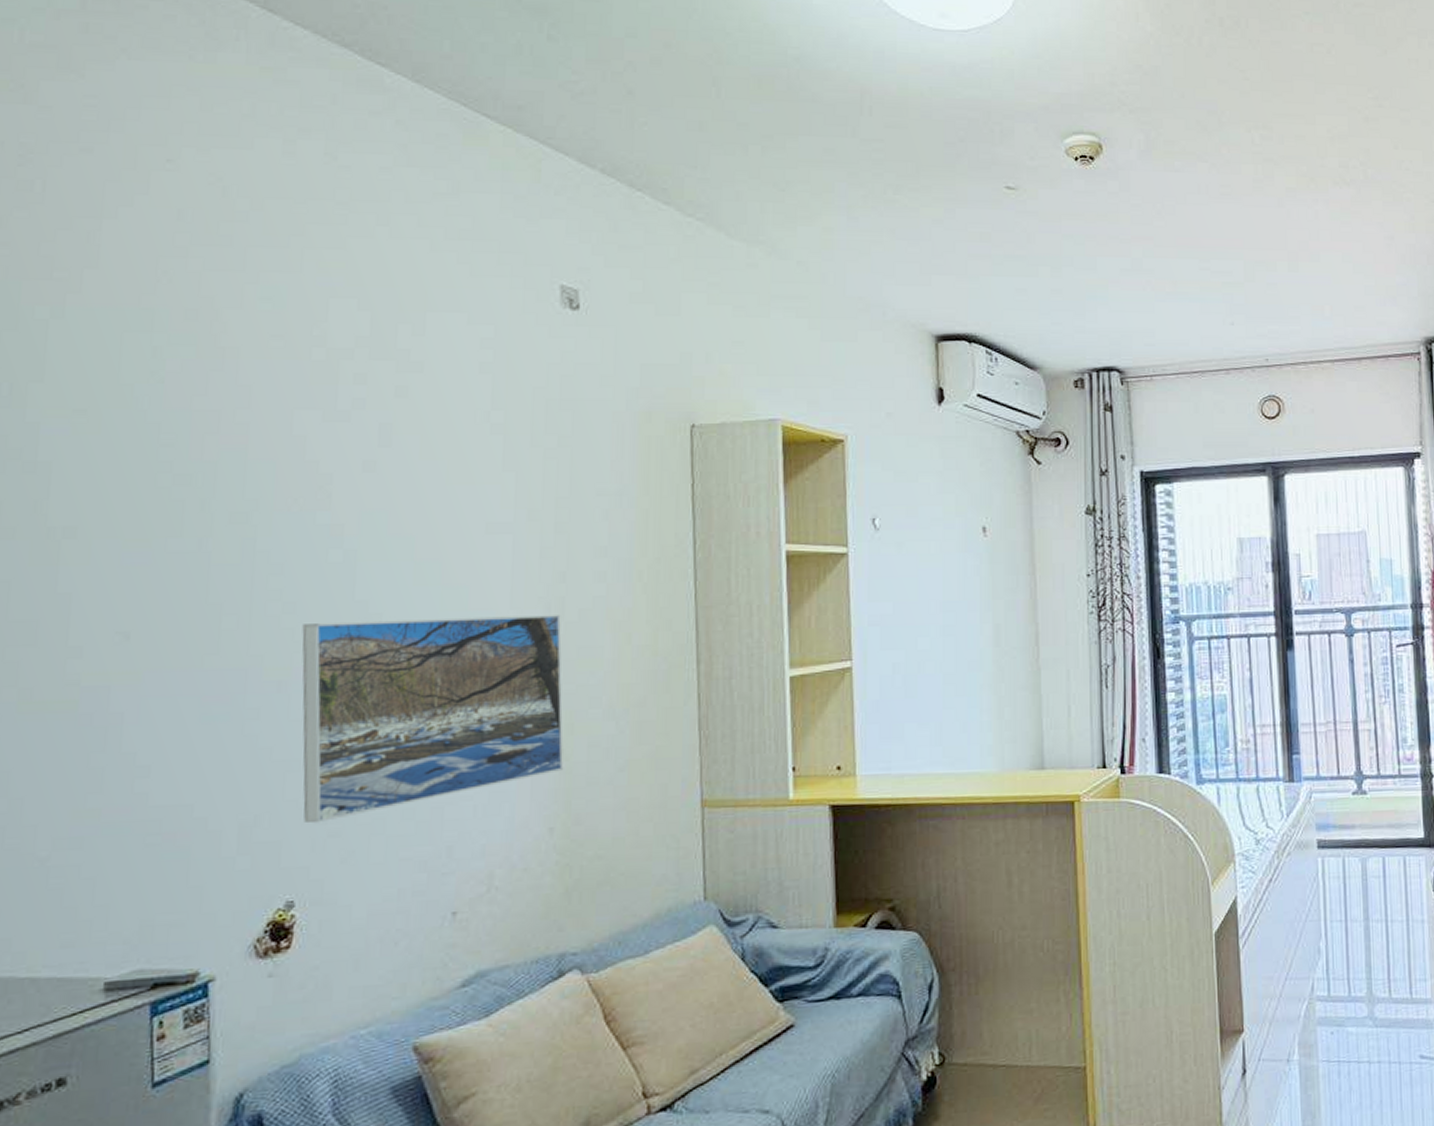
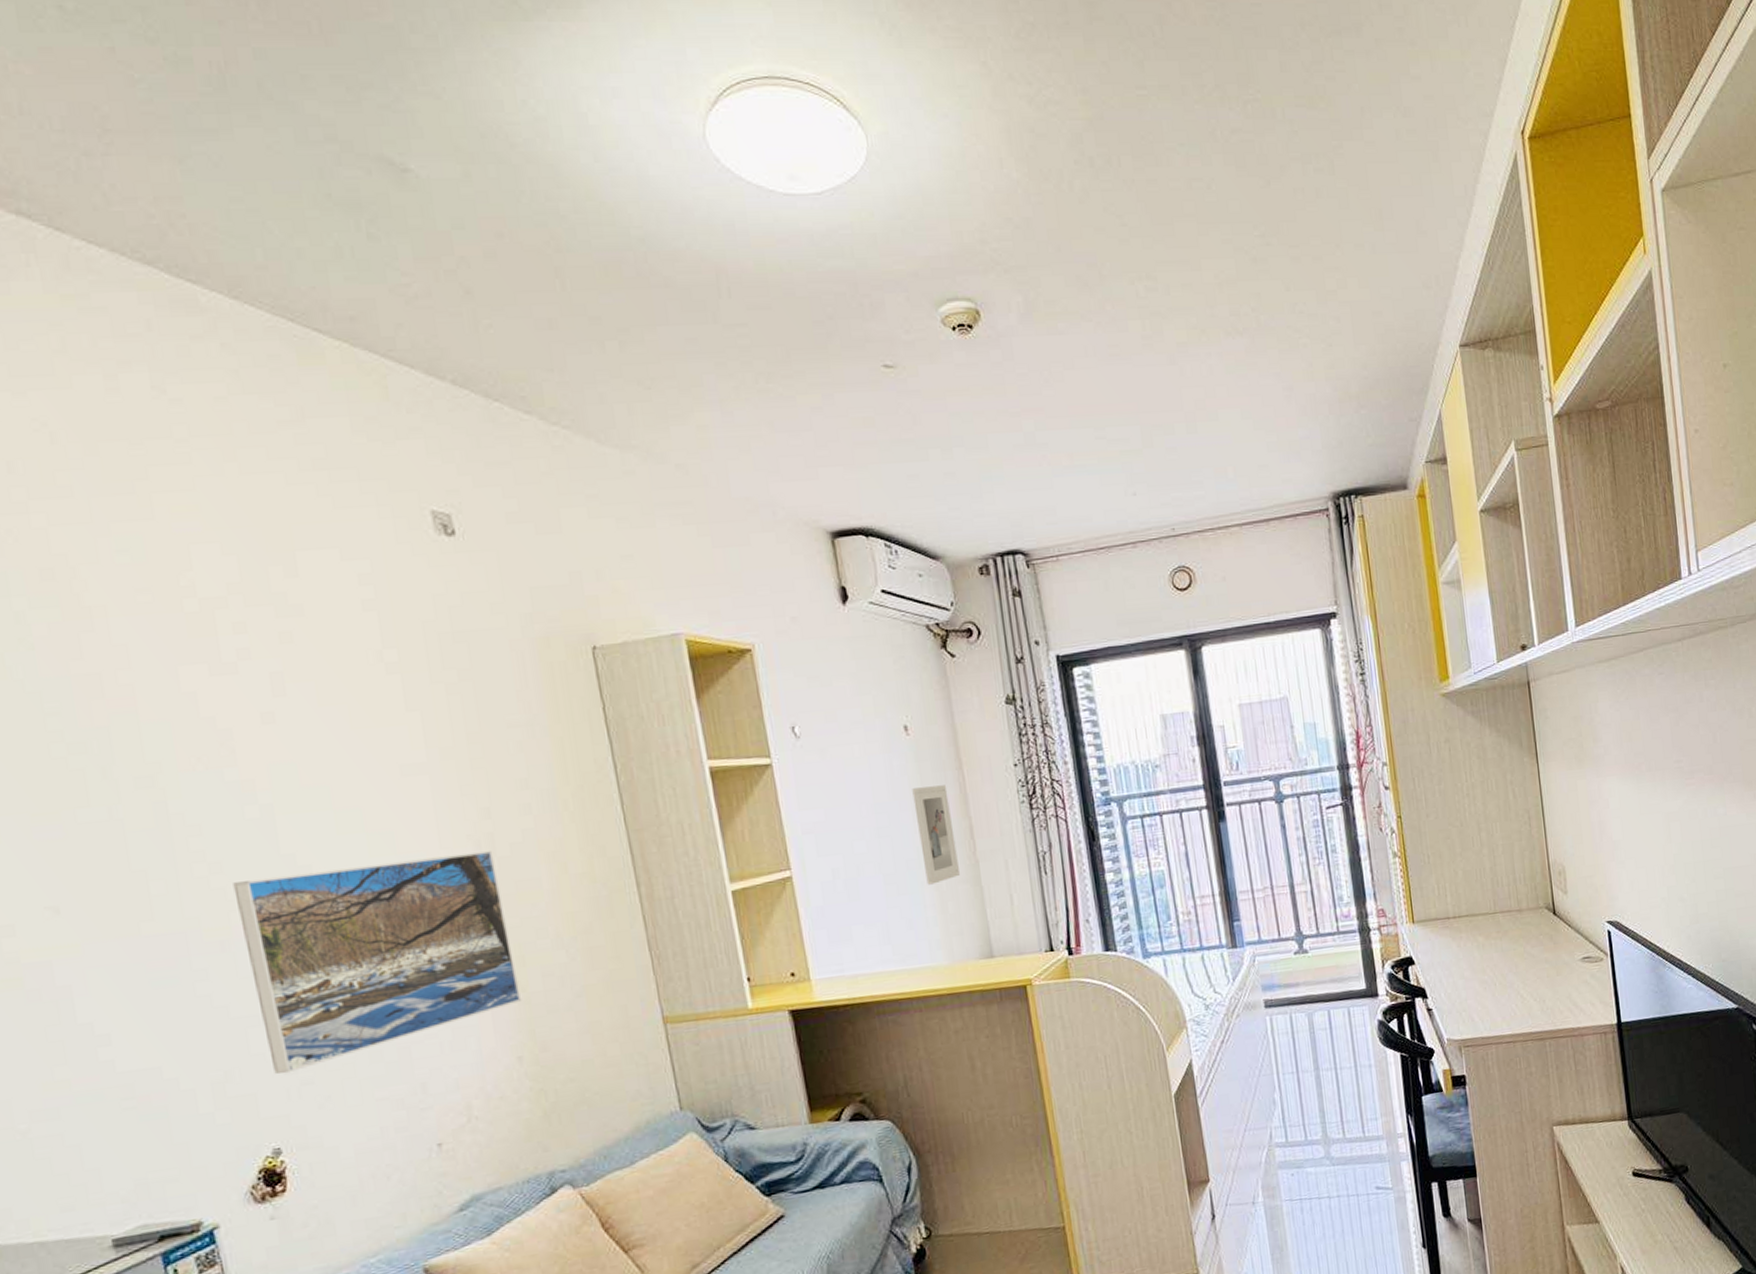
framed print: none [983,589,1020,688] -> present [912,785,960,885]

